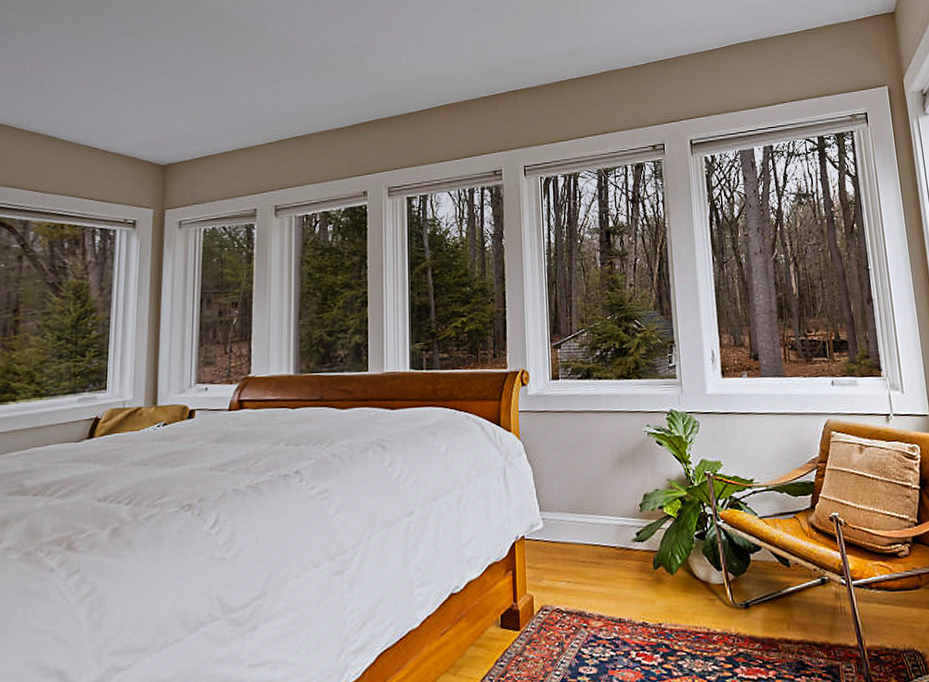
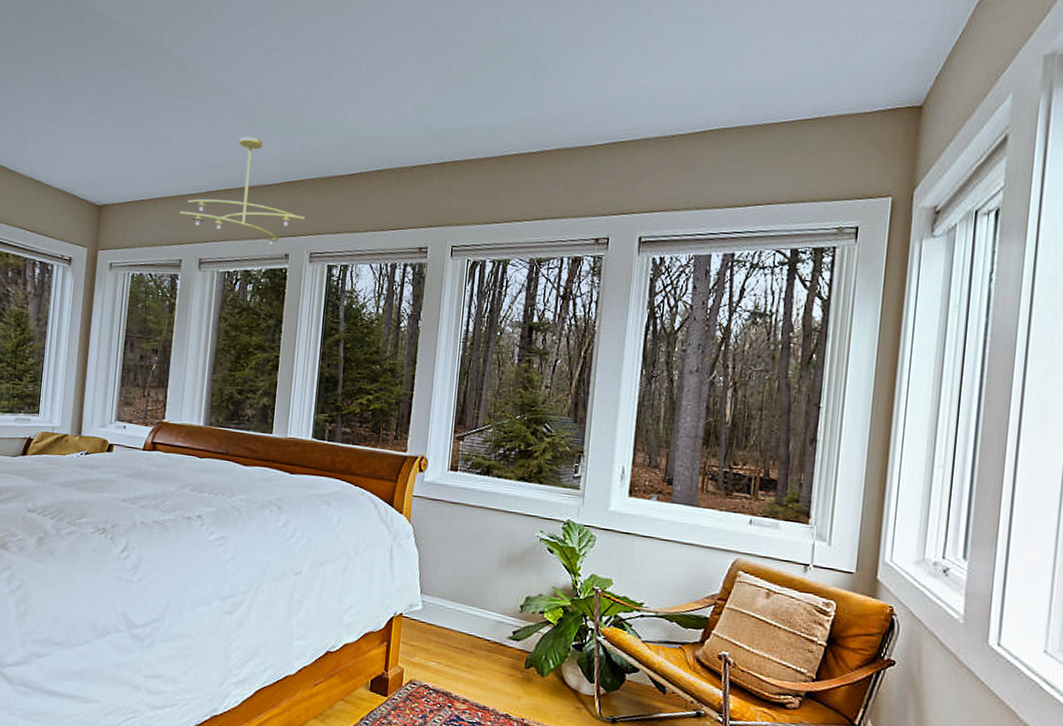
ceiling light fixture: none [251,85,380,185] -> present [180,136,305,246]

